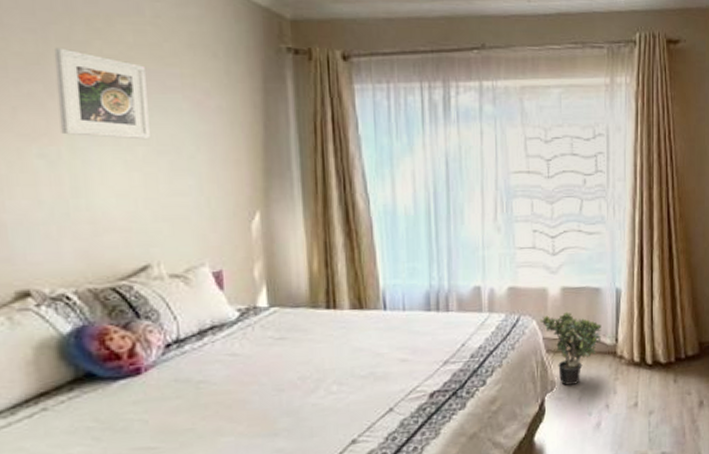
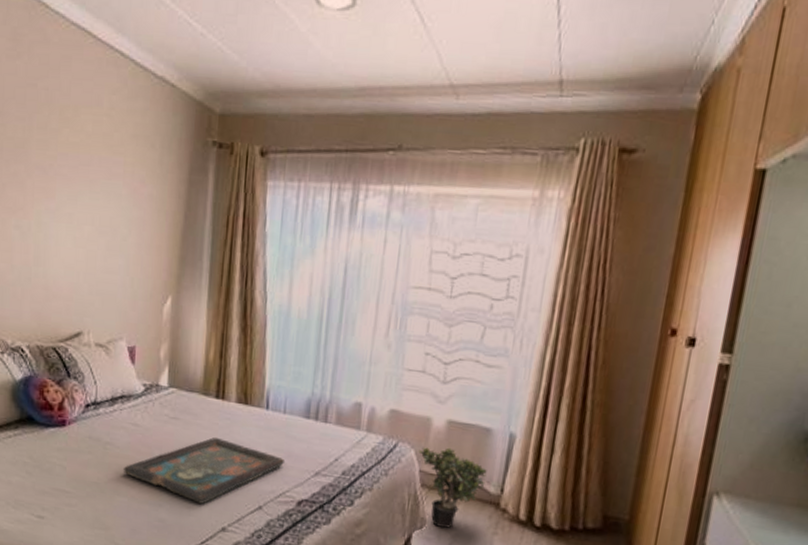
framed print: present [53,47,152,140] -> none [32,134,99,221]
decorative tray: none [225,349,412,422] -> present [124,437,286,504]

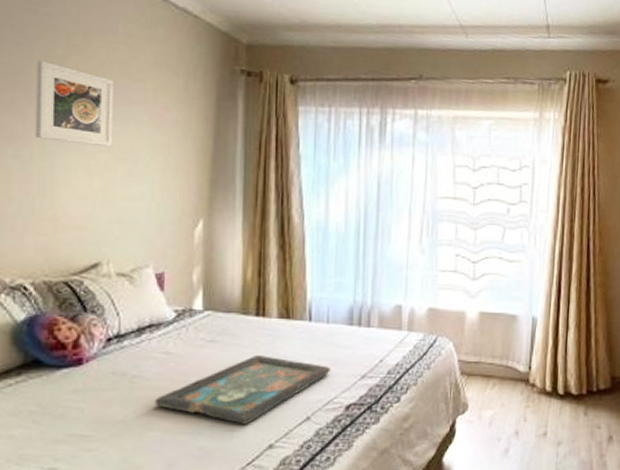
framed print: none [32,134,99,221] -> present [35,60,115,148]
potted plant: present [418,447,487,528] -> none [456,336,516,409]

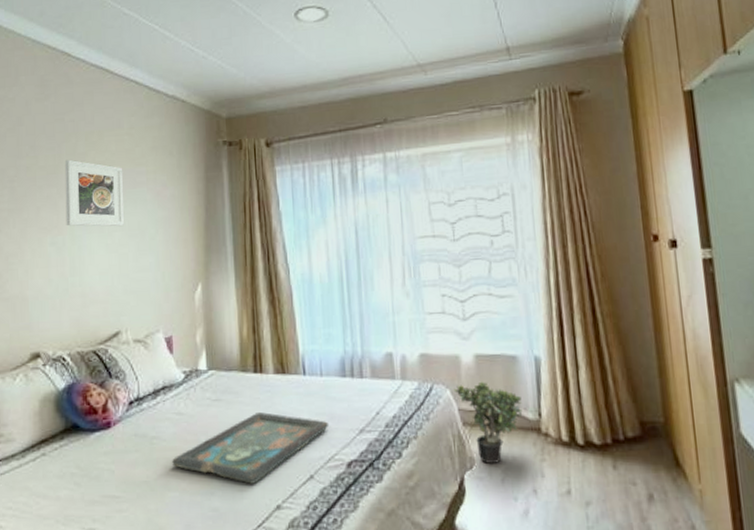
potted plant: none [456,336,516,409] -> present [454,381,523,464]

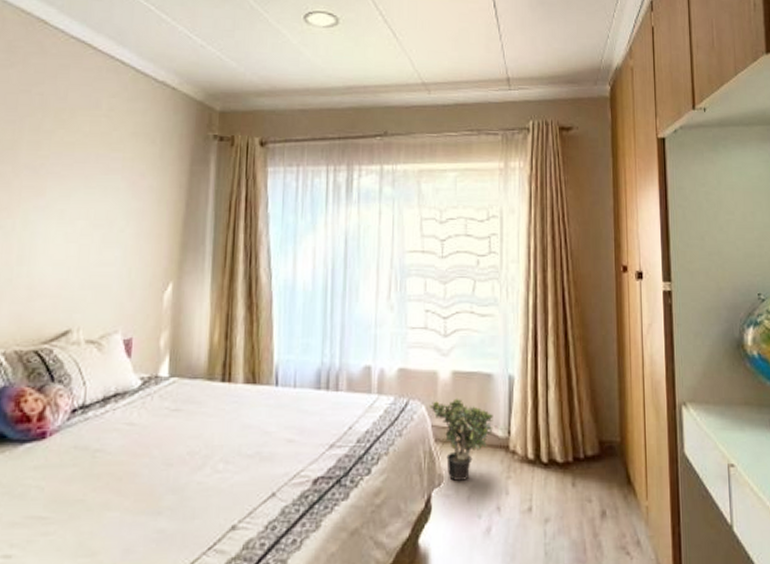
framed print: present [64,159,125,227] -> none [18,135,96,215]
decorative tray: present [172,412,329,484] -> none [116,425,298,502]

